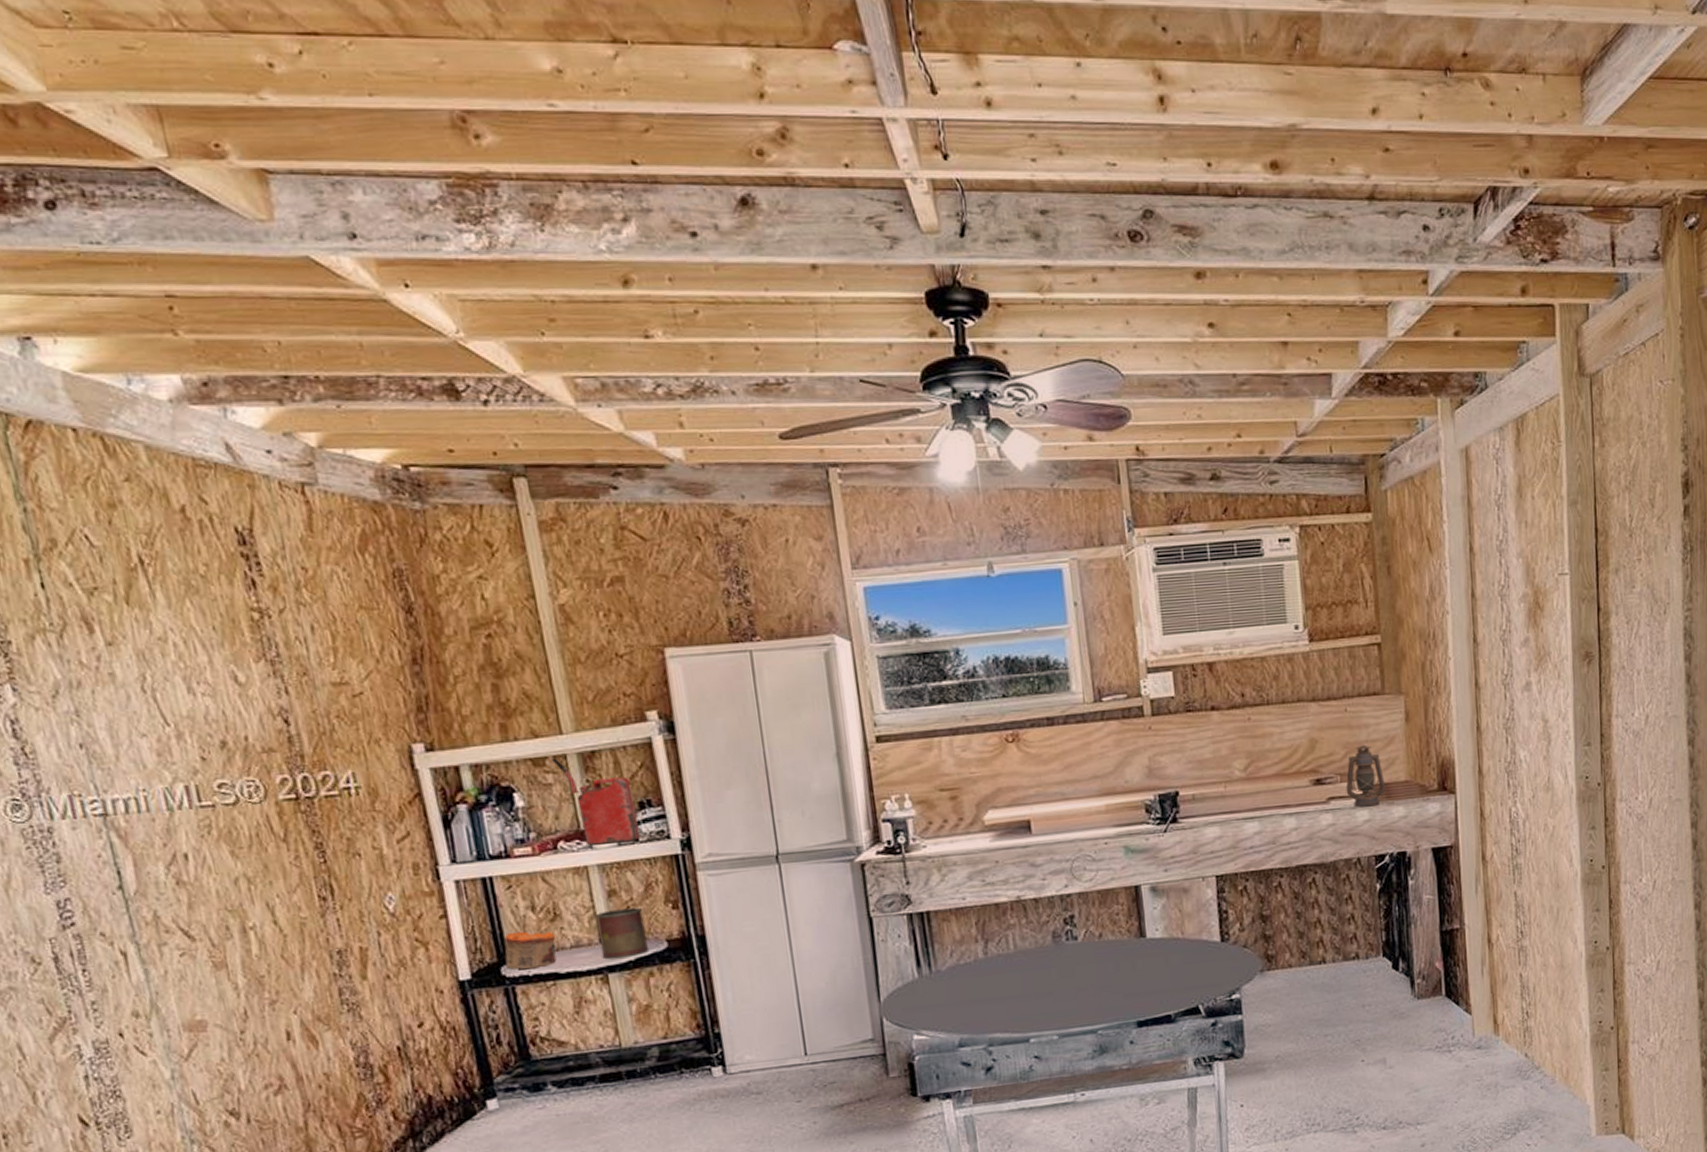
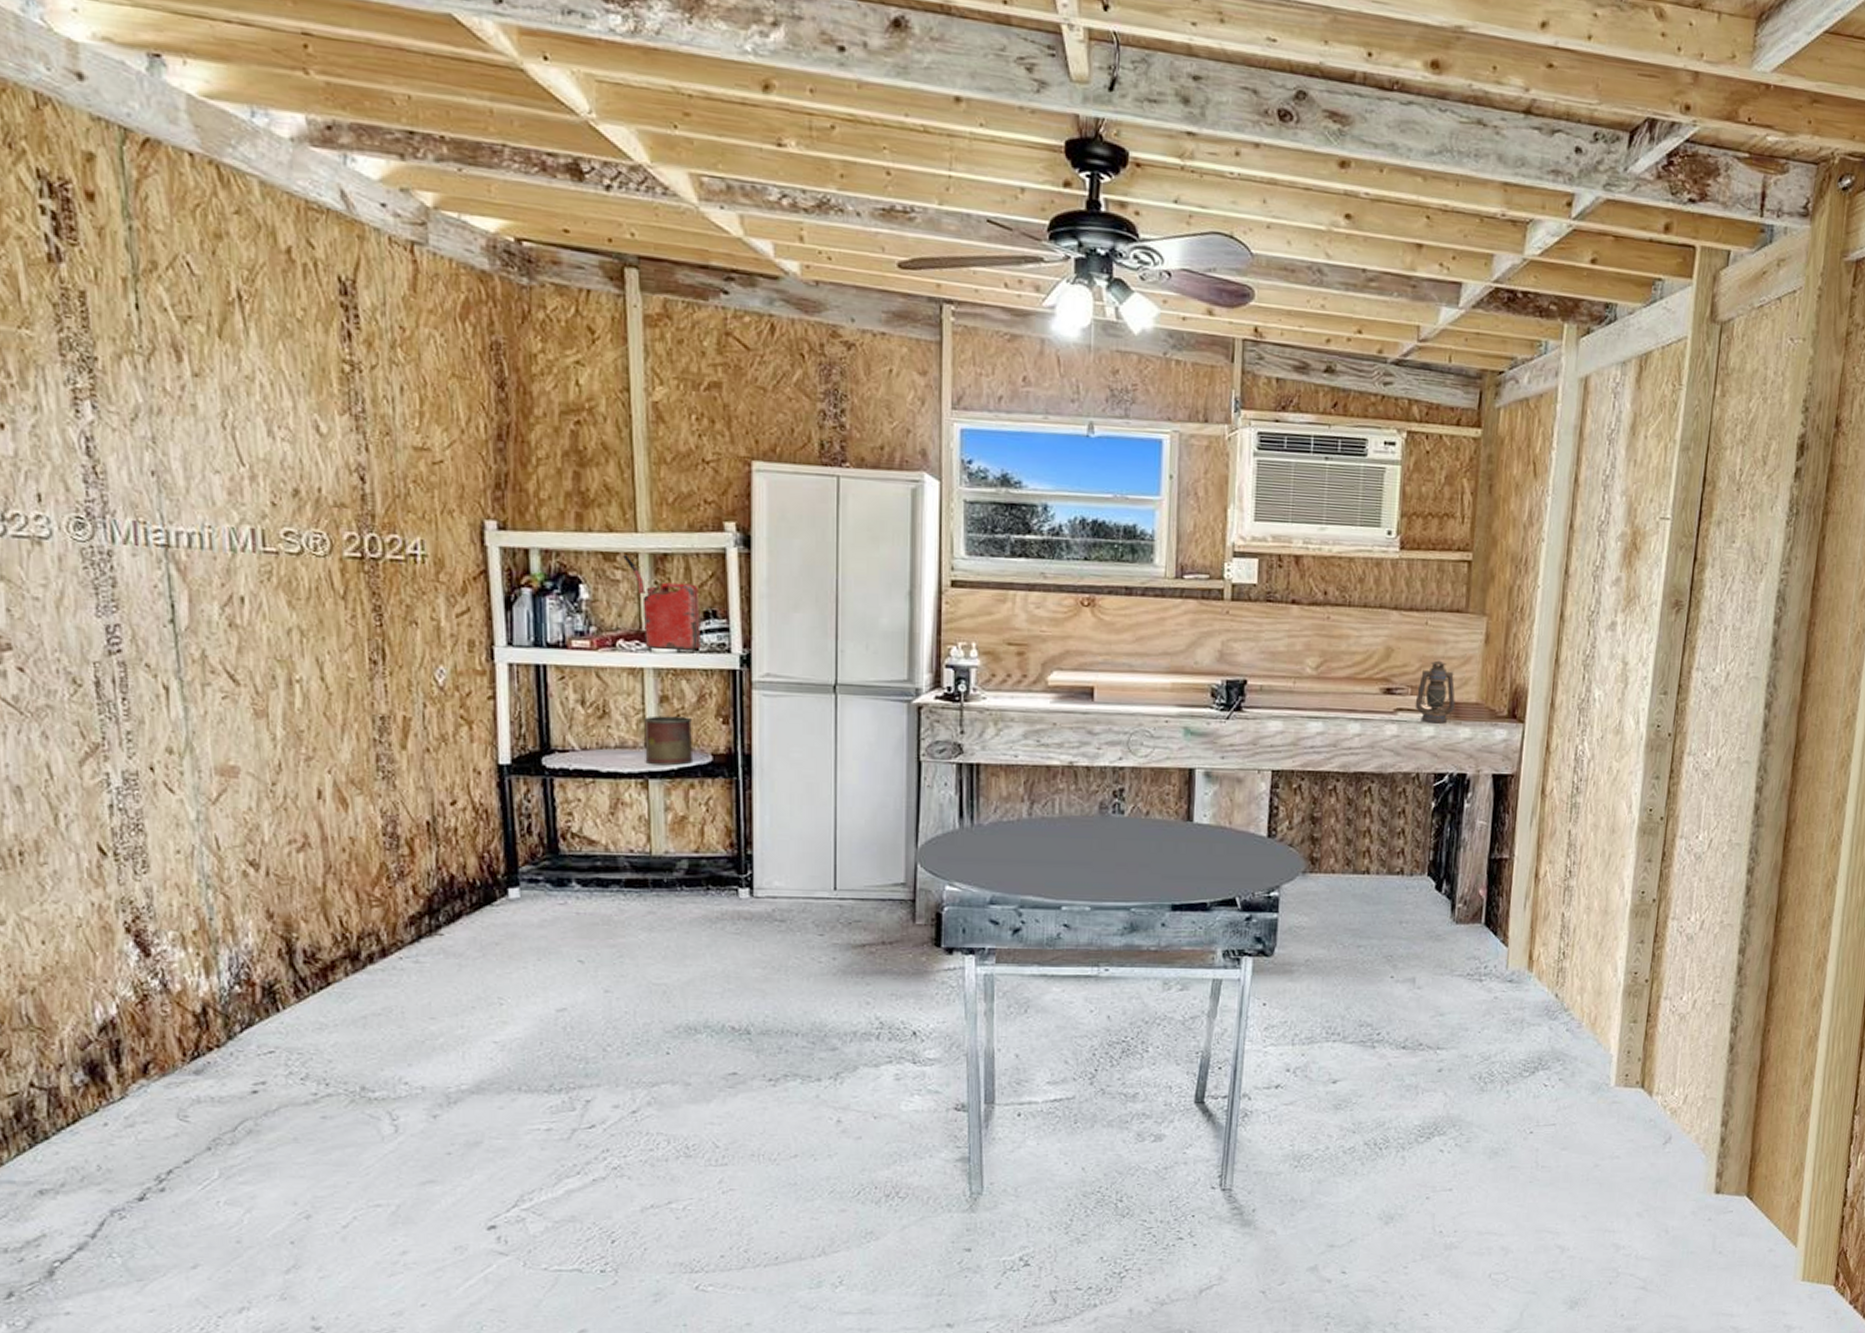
can: present [504,931,556,970] -> none [547,723,602,764]

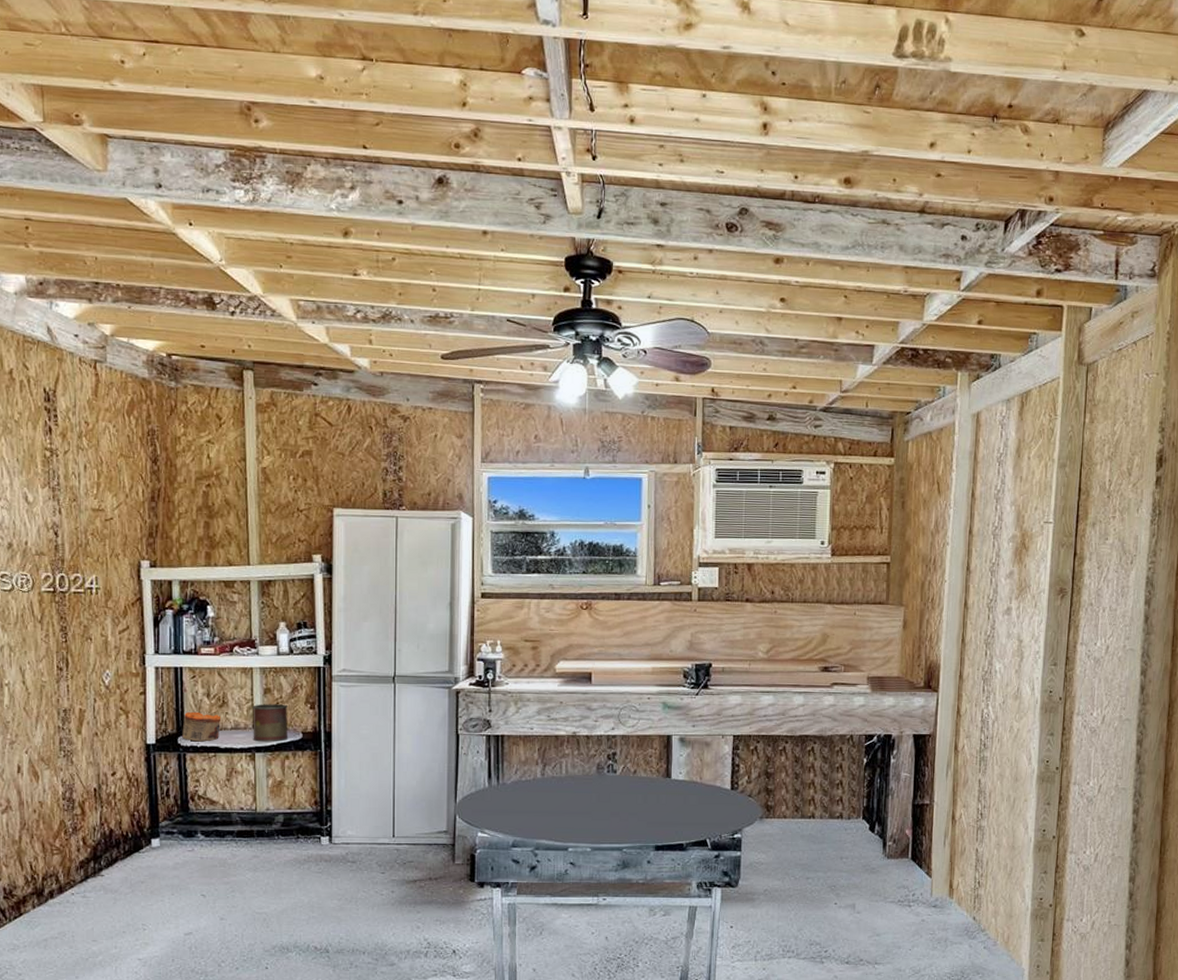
can: none [547,723,602,764] -> present [182,711,222,742]
jerry can: present [623,554,701,650] -> none [239,582,295,653]
lantern: present [1415,660,1455,725] -> none [847,643,880,695]

